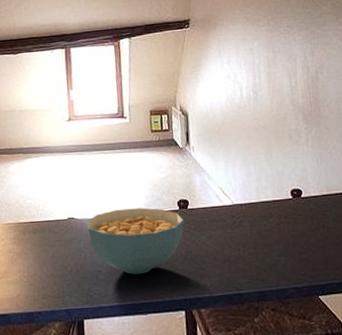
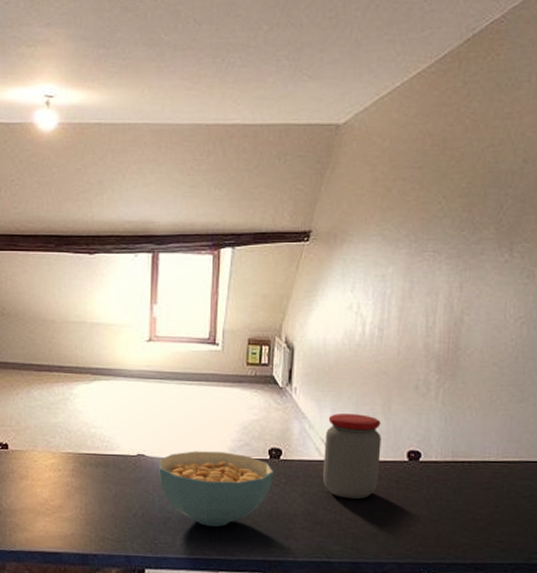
jar: none [222,163,271,236] -> present [322,414,382,499]

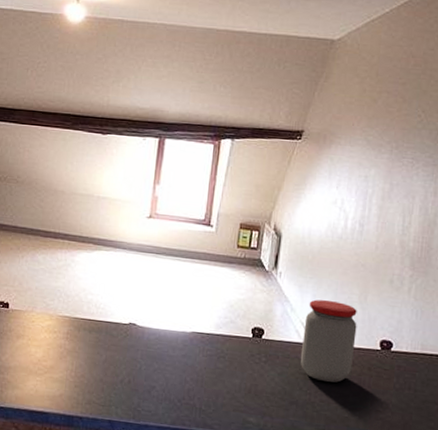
cereal bowl: present [158,451,274,527] -> none [147,324,255,399]

